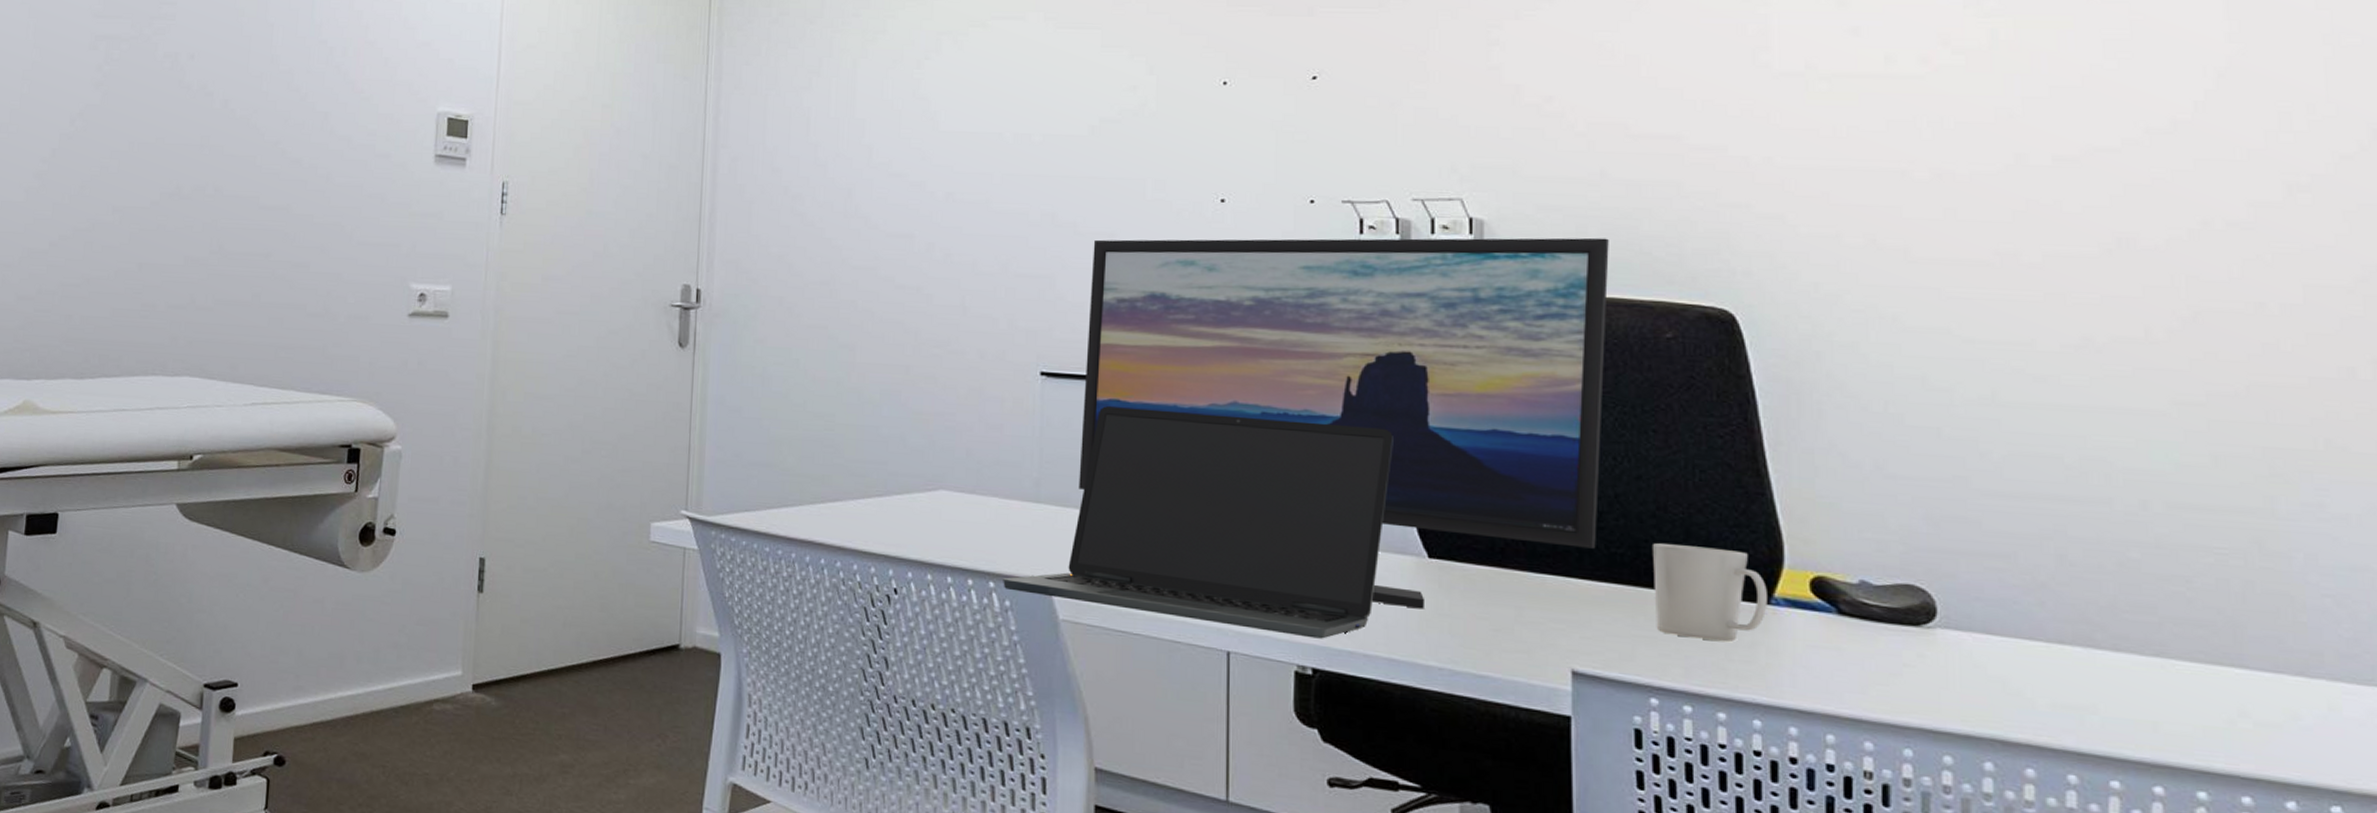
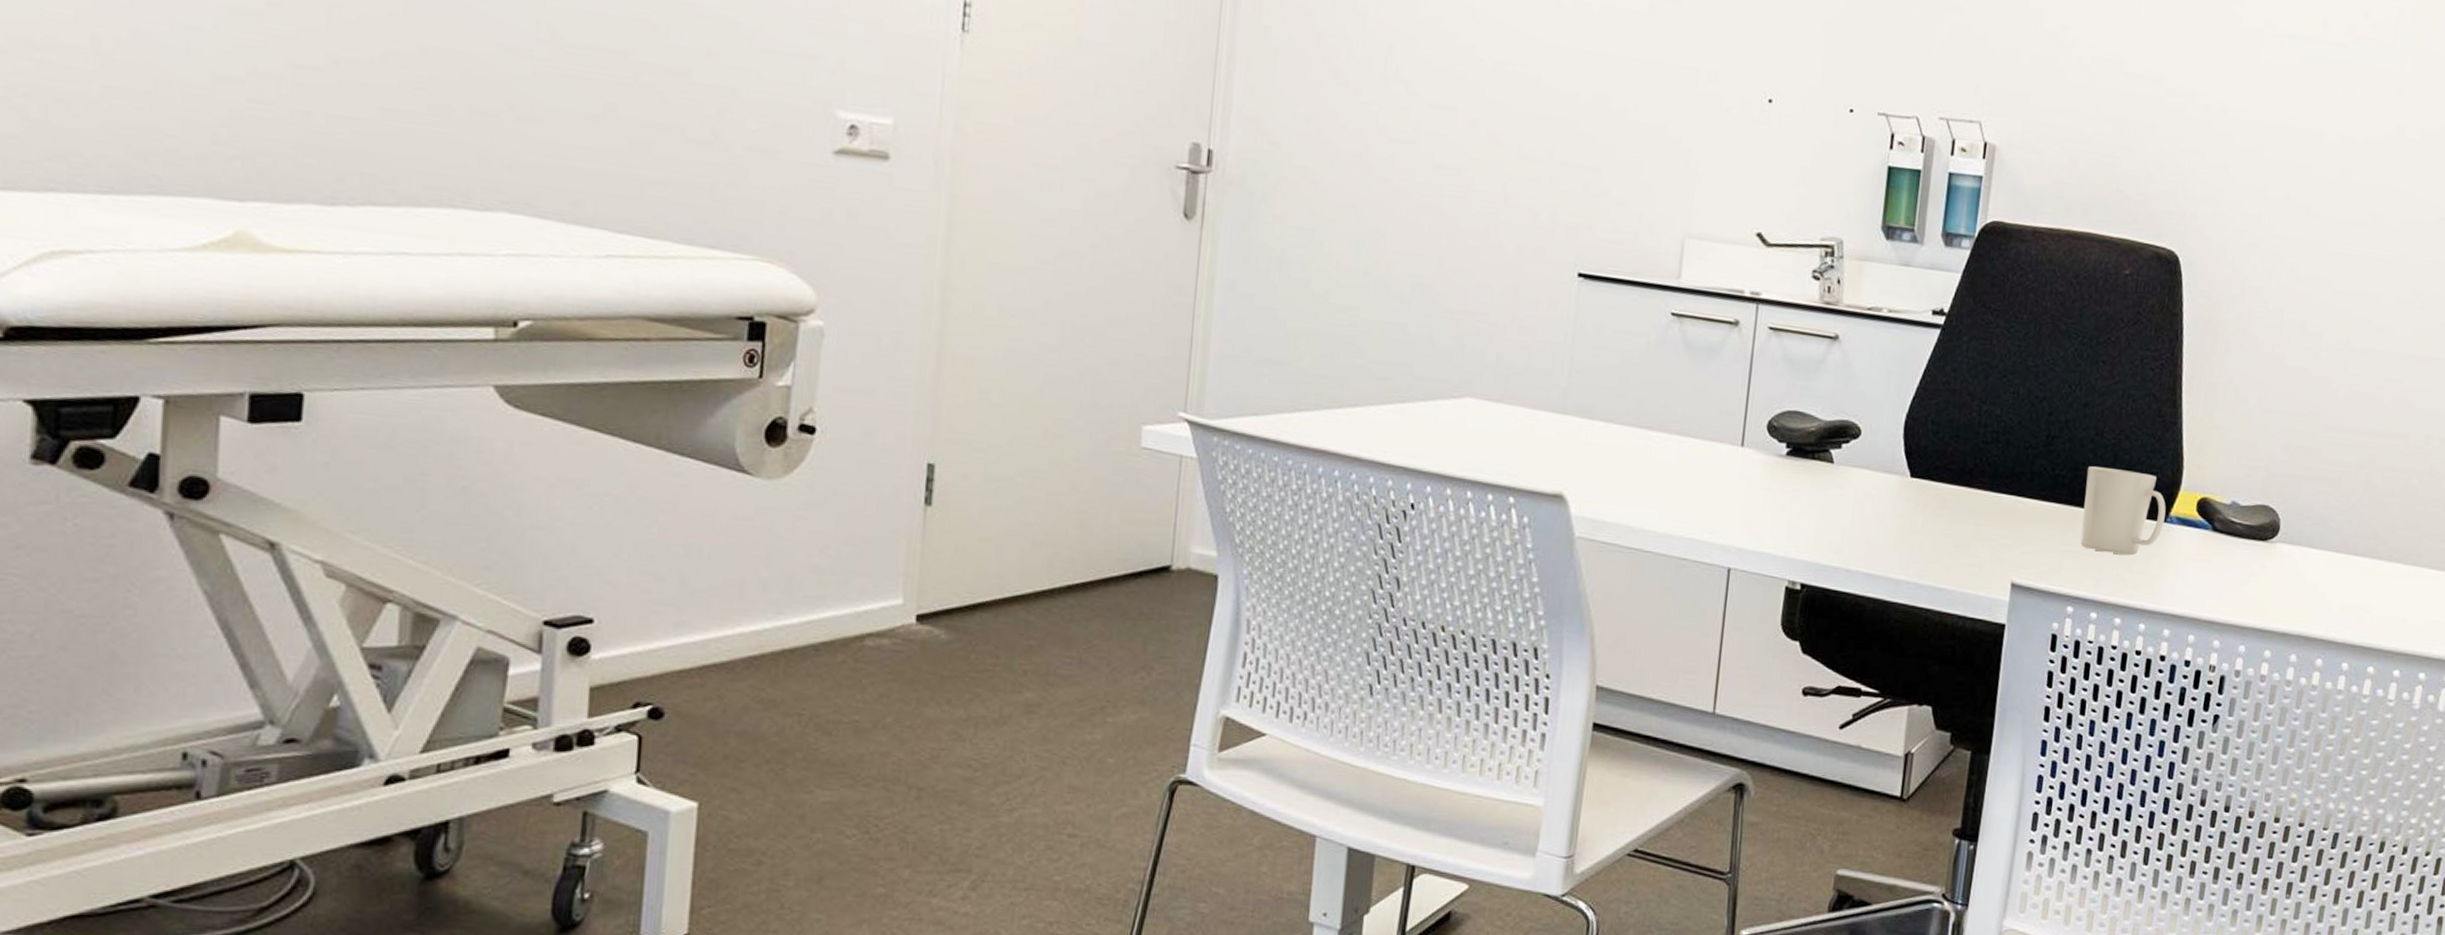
laptop: present [1003,406,1393,639] -> none [1523,314,1895,555]
computer monitor: present [1078,237,1609,609] -> none [1605,131,2094,527]

